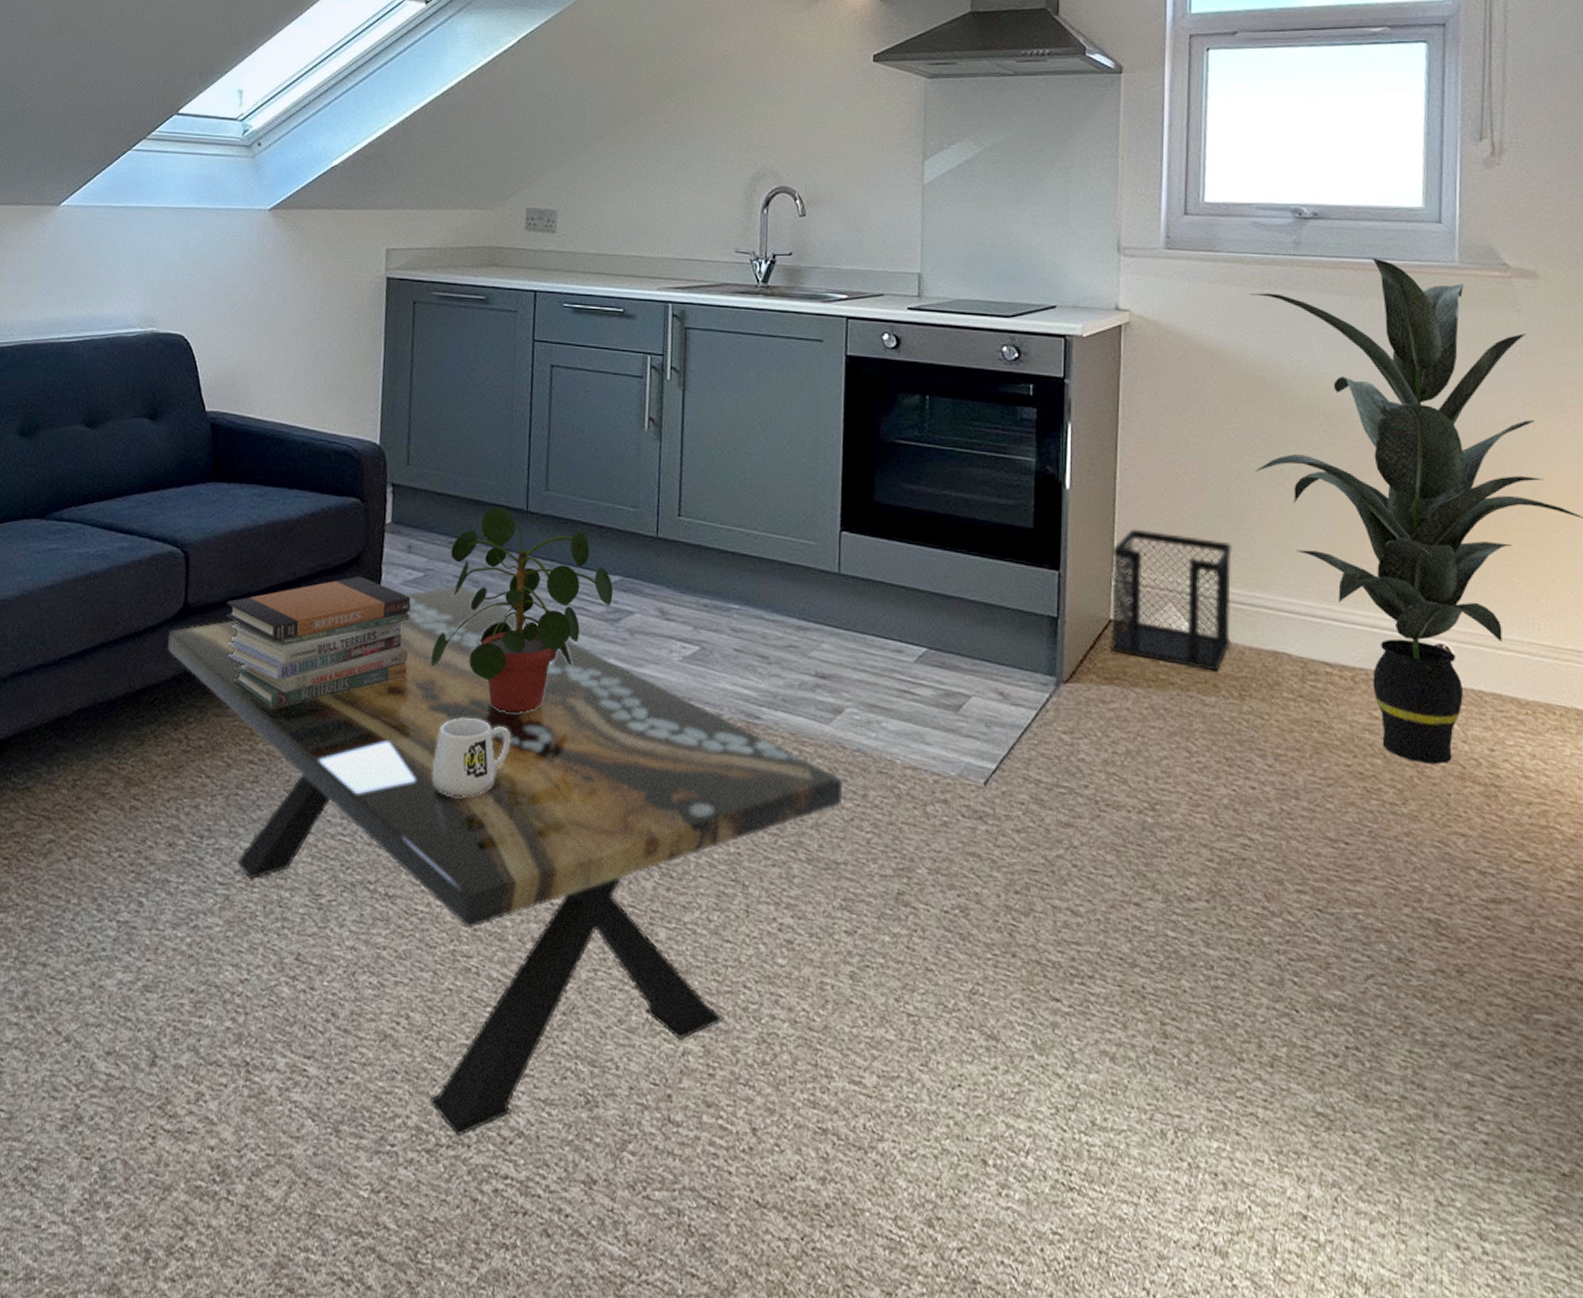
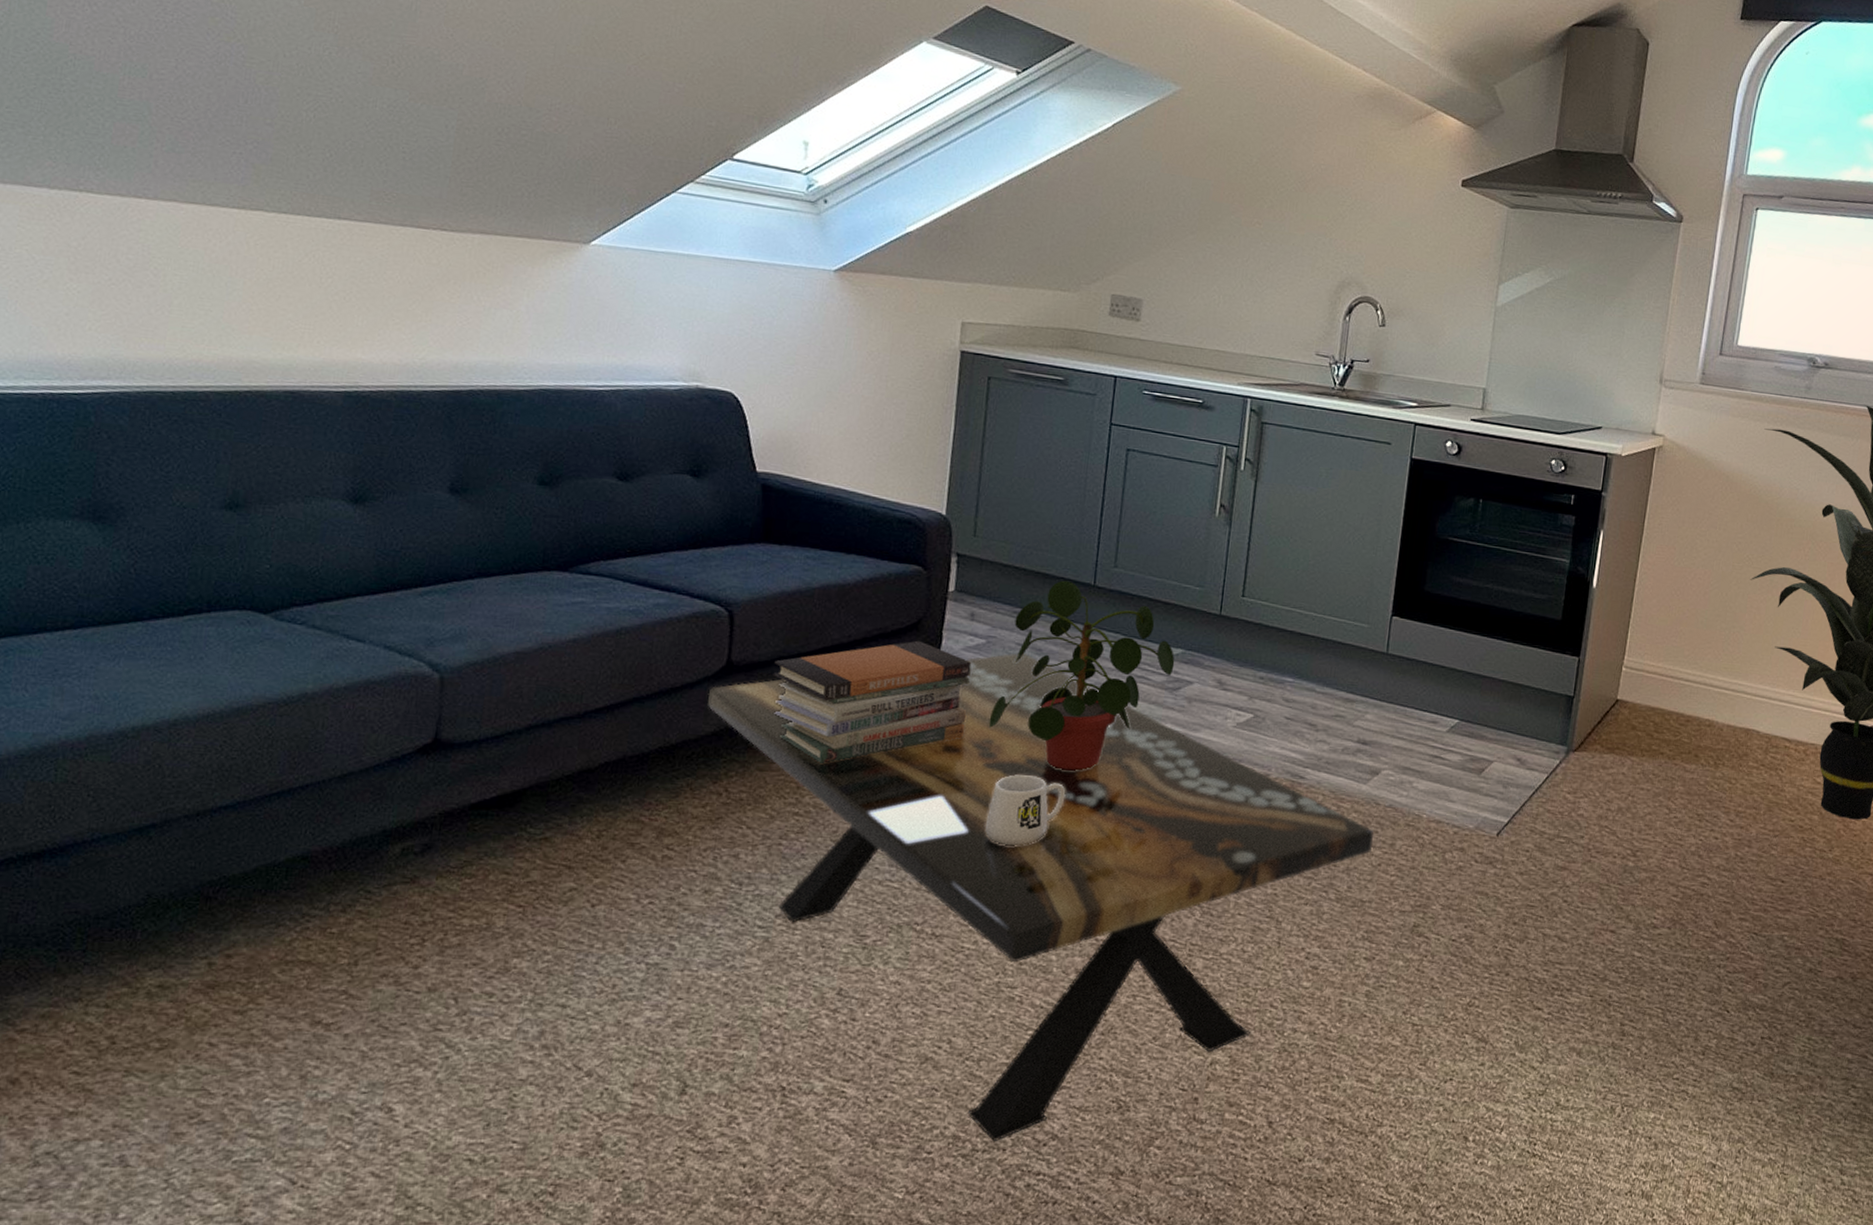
wastebasket: present [1110,529,1232,672] -> none [1615,624,1724,744]

